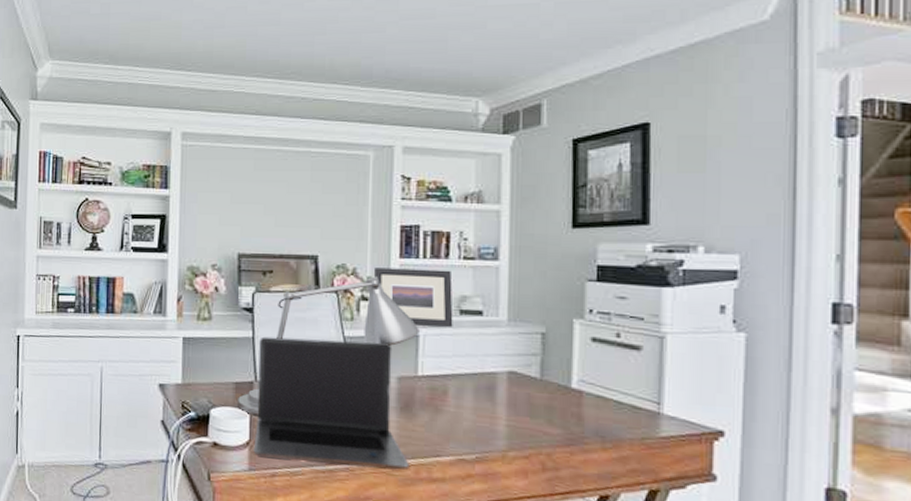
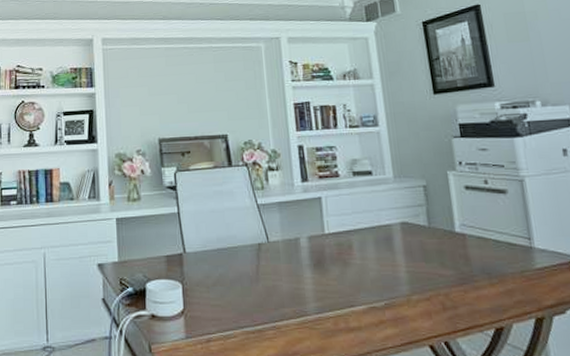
desk lamp: present [236,276,420,416] -> none [169,149,321,286]
laptop computer: present [253,336,409,470] -> none [184,208,329,325]
picture frame: present [375,267,453,327] -> none [277,138,349,189]

